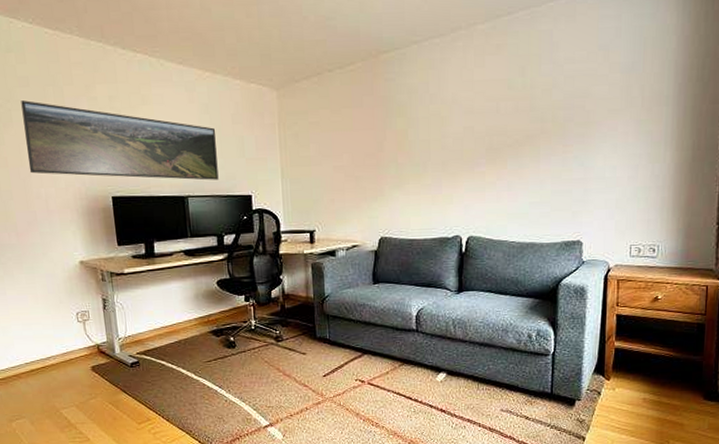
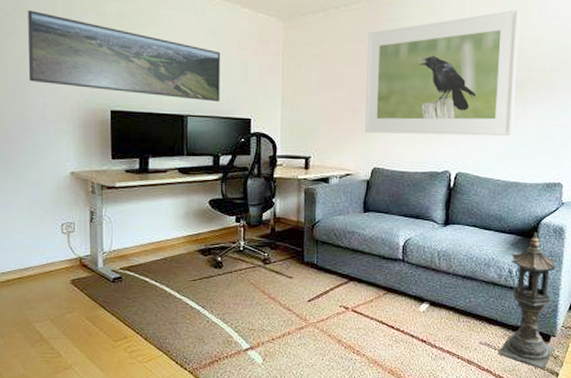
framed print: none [365,56,529,201] -> present [365,9,520,137]
lantern: none [521,294,580,434] -> present [498,233,555,370]

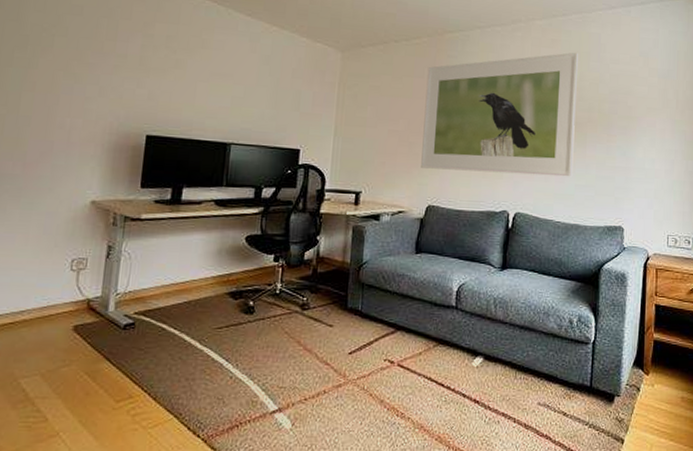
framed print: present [28,10,220,102] -> none [58,28,272,130]
lantern: present [498,233,555,370] -> none [558,279,620,435]

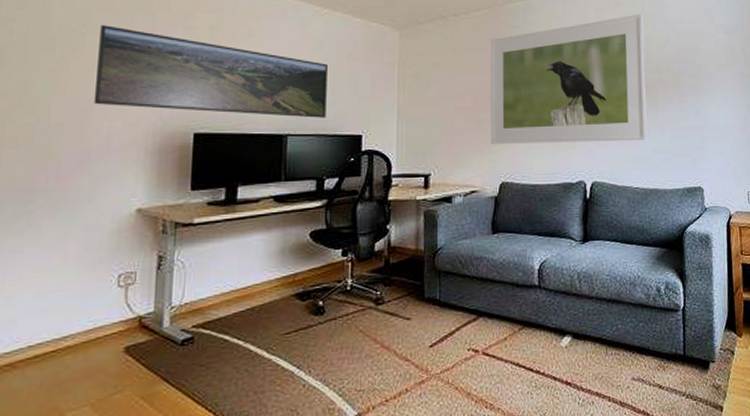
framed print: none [58,28,272,130] -> present [93,25,327,118]

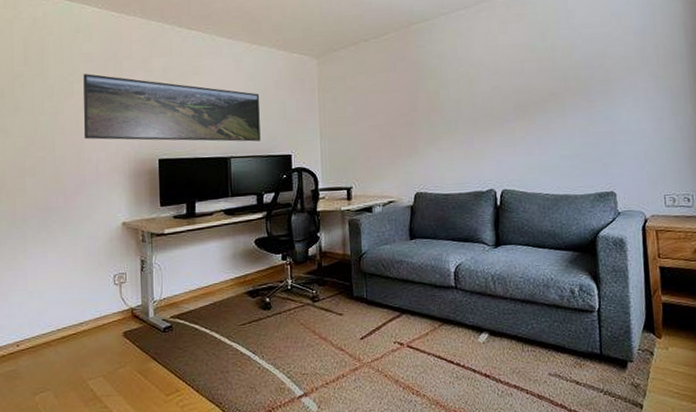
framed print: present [490,13,647,144] -> none [399,22,556,158]

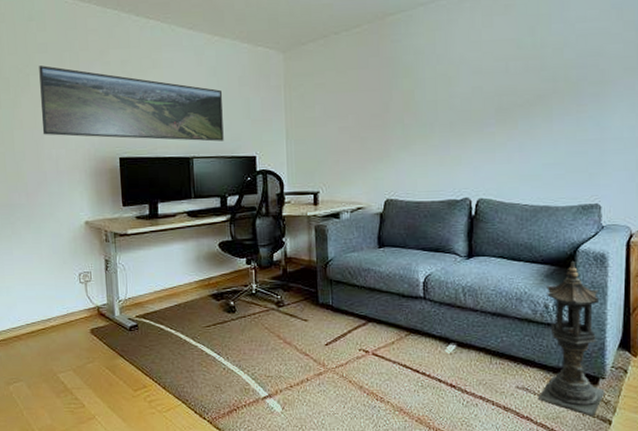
lantern: none [570,247,634,401] -> present [538,261,605,417]

